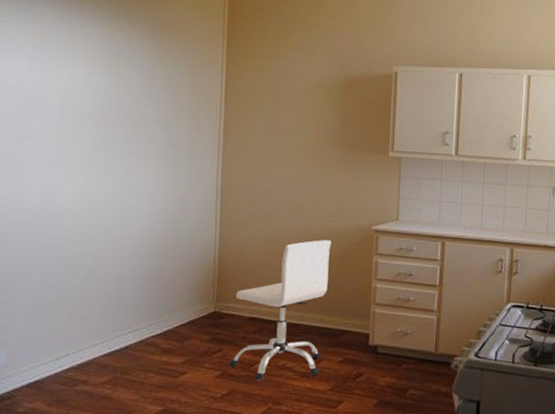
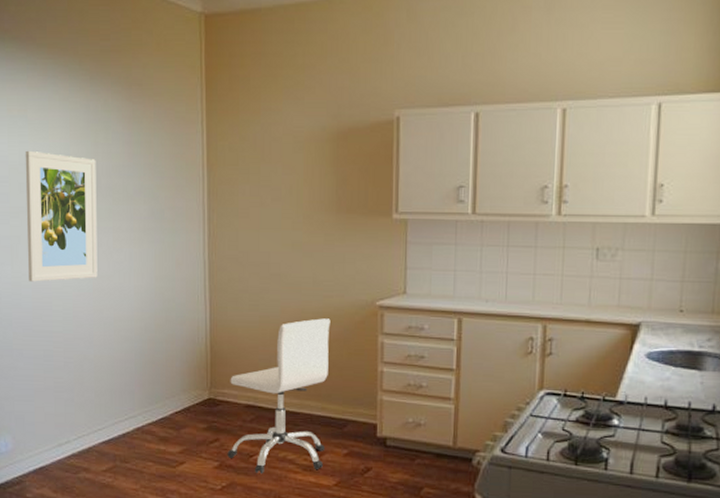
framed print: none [38,77,117,200] -> present [25,150,98,282]

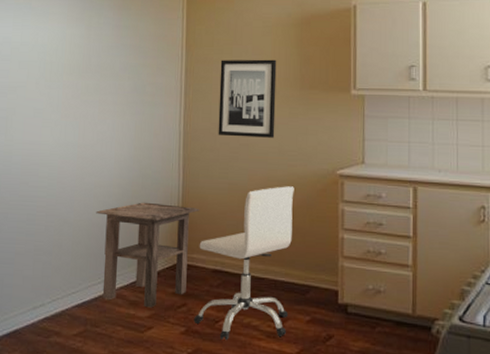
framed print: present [25,150,98,282] -> none [20,33,88,150]
side table: none [118,336,230,443] -> present [96,202,200,308]
wall art: none [246,179,310,267] -> present [218,59,277,138]

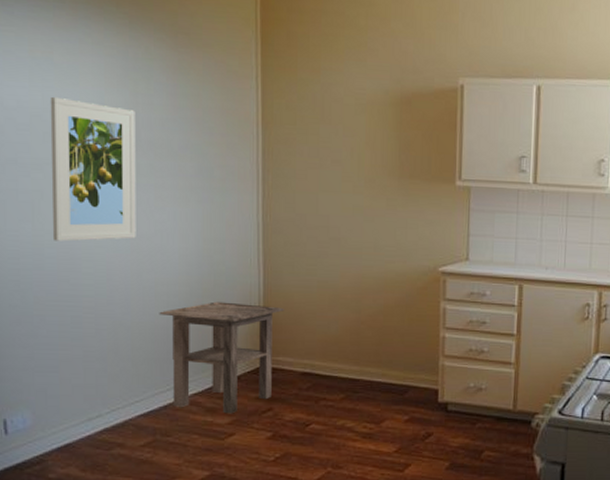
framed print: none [20,33,88,150] -> present [50,96,136,242]
chair: present [193,186,294,341] -> none [281,284,392,444]
wall art: present [218,59,277,138] -> none [304,141,372,232]

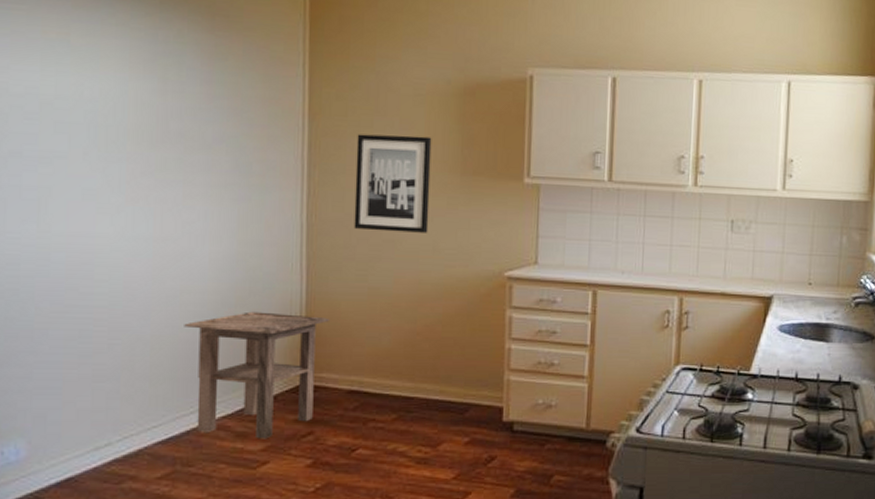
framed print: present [50,96,136,242] -> none [61,82,164,245]
wall art: none [304,141,372,232] -> present [354,134,432,233]

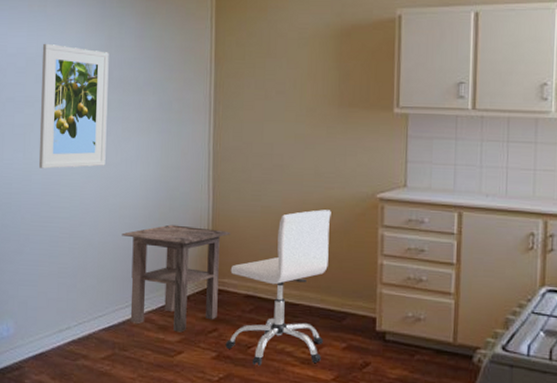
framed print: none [61,82,164,245] -> present [39,43,109,169]
chair: none [323,290,452,471] -> present [225,209,331,367]
wall art: present [354,134,432,233] -> none [250,74,314,159]

